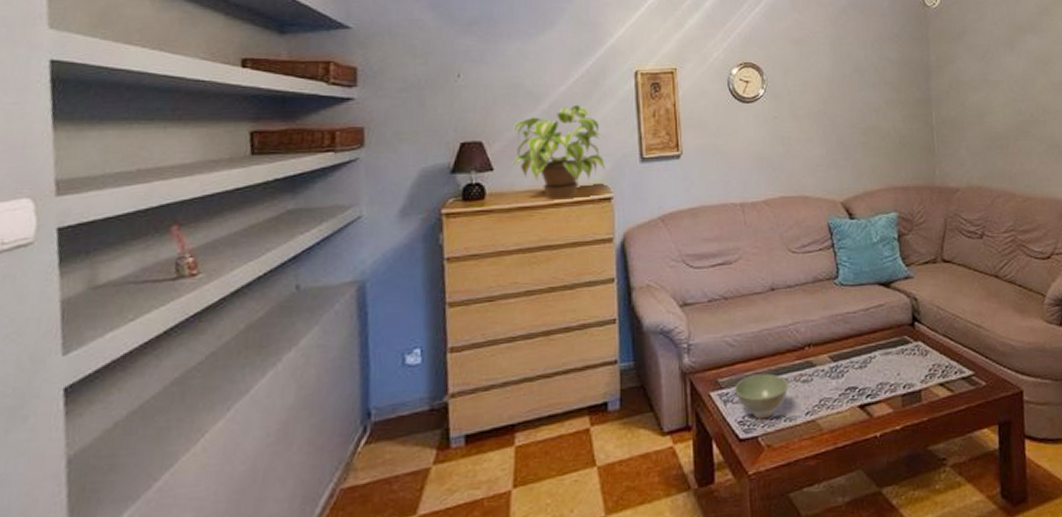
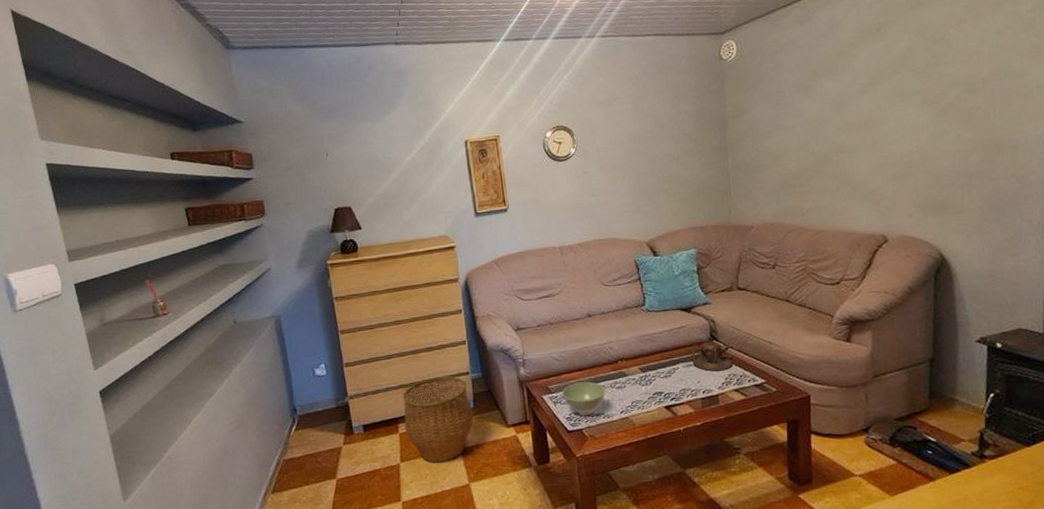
plant: present [510,104,605,198] -> none [373,172,448,249]
basket: none [523,365,619,488] -> present [402,376,474,463]
teapot: none [890,318,938,361] -> present [691,337,733,372]

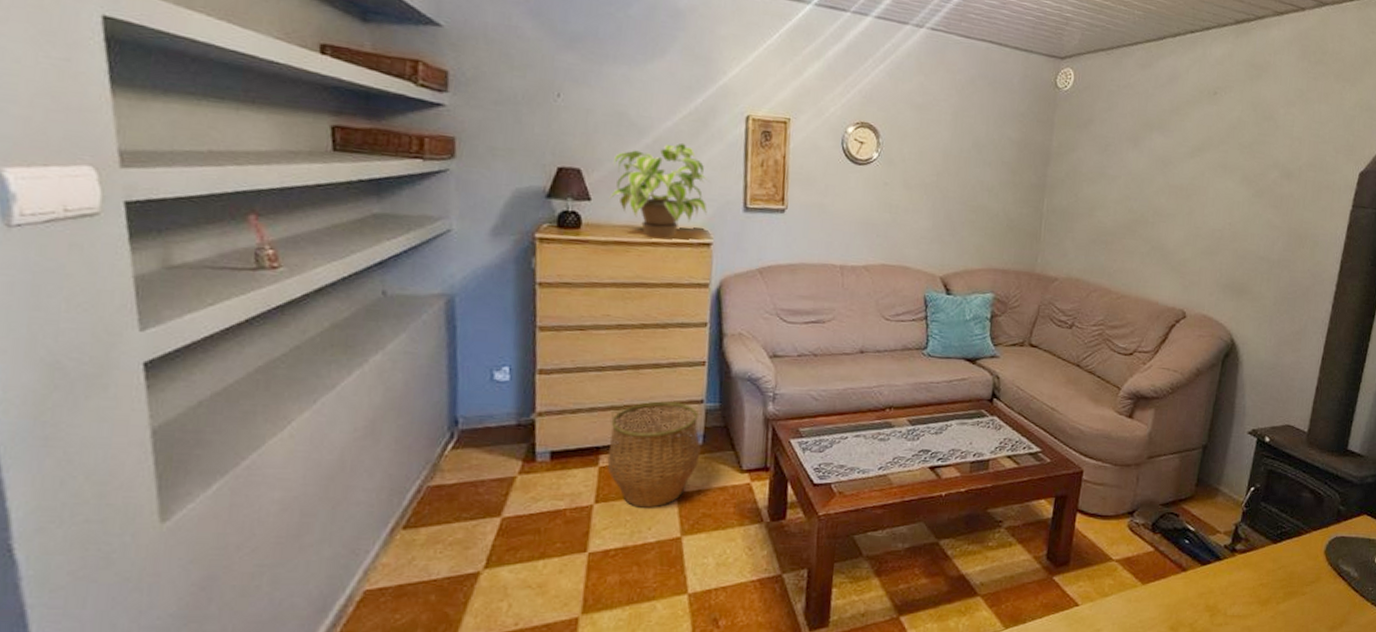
plant: none [373,172,448,249] -> present [609,142,707,238]
bowl: present [561,381,606,416] -> none [813,428,867,469]
teapot: present [691,337,733,372] -> none [968,394,1013,434]

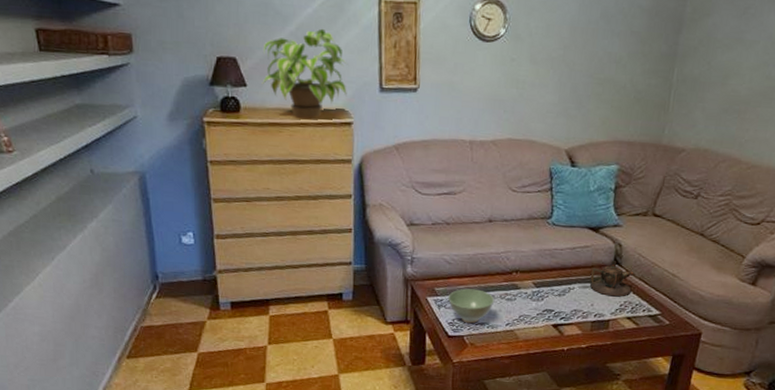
basket: present [606,401,701,508] -> none [275,262,351,351]
bowl: none [813,428,867,469] -> present [447,288,495,324]
teapot: none [968,394,1013,434] -> present [590,261,634,297]

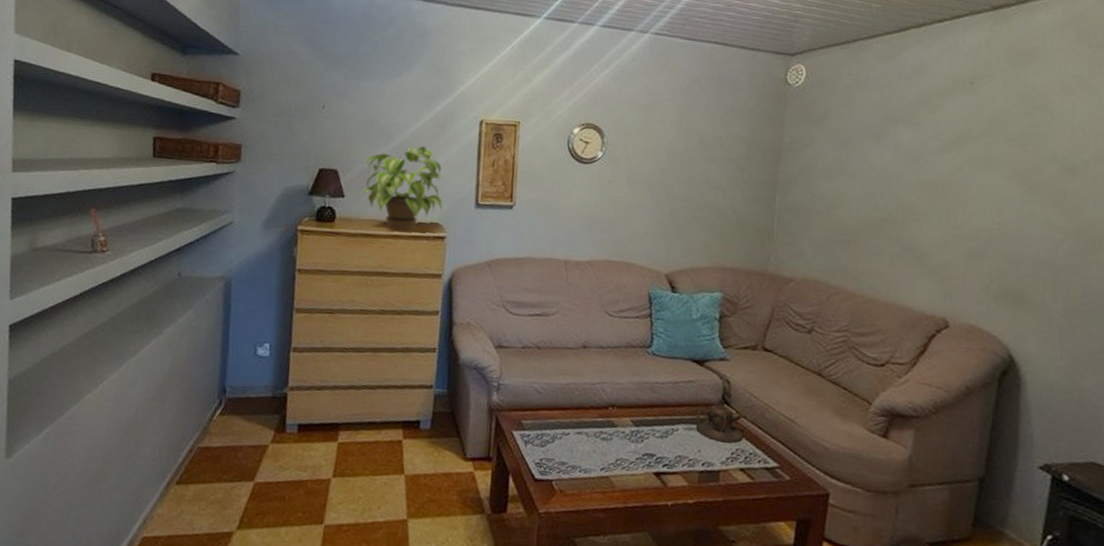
bowl: present [447,288,495,324] -> none [535,423,589,466]

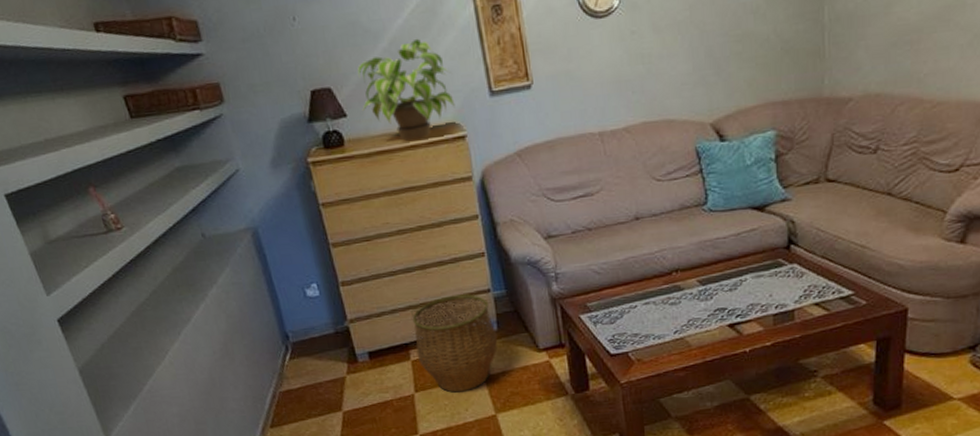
basket: none [344,383,429,488] -> present [411,294,498,393]
teapot: present [695,399,745,444] -> none [763,241,815,283]

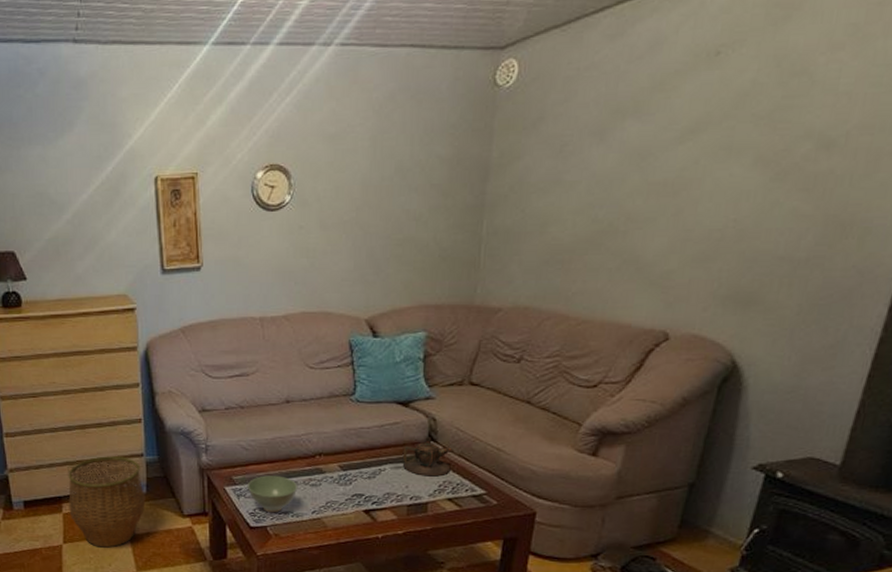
plant: present [357,38,455,141] -> none [41,213,128,307]
bowl: none [602,297,657,338] -> present [247,475,298,513]
teapot: none [763,241,815,283] -> present [402,437,452,477]

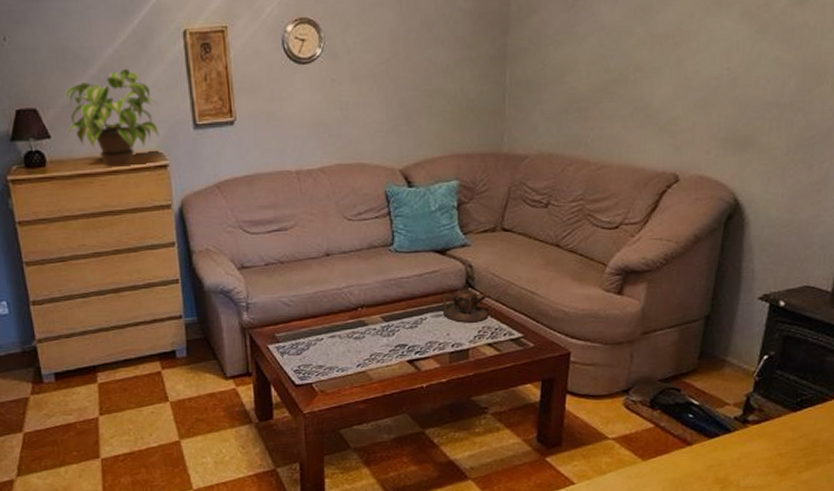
plant: none [41,213,128,307] -> present [65,68,159,166]
basket: present [68,456,146,548] -> none [101,319,186,417]
bowl: present [247,475,298,513] -> none [290,330,342,369]

